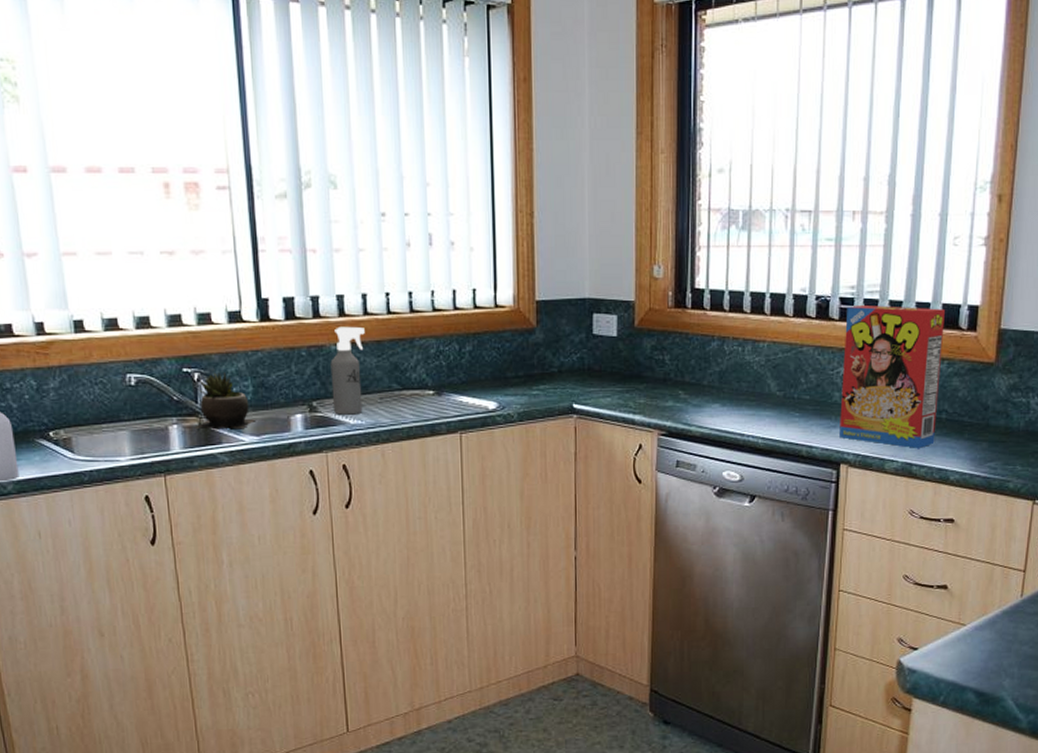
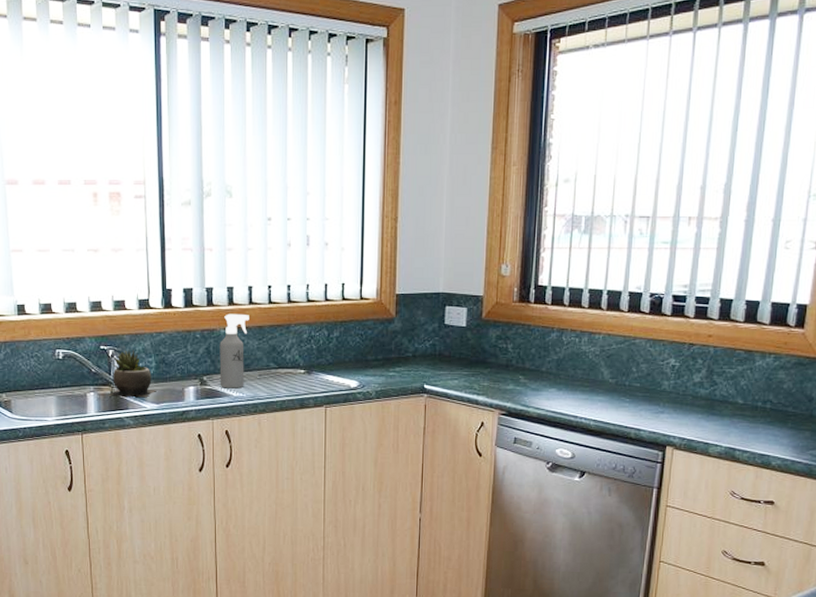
cereal box: present [839,305,945,448] -> none [667,303,774,435]

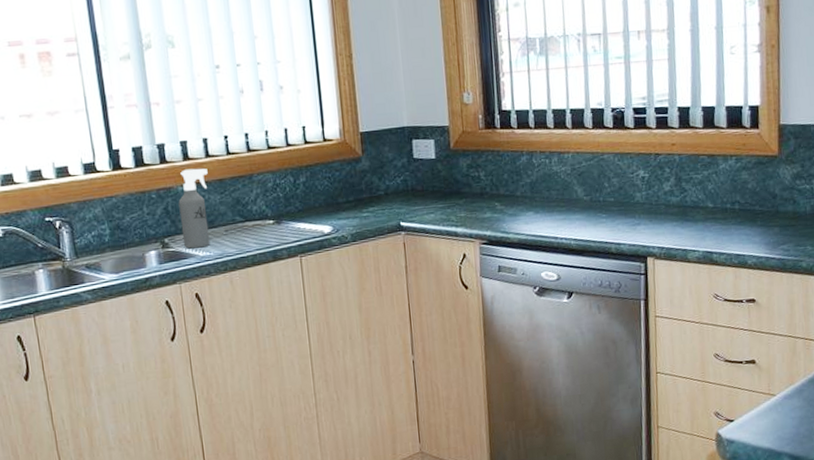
succulent plant: present [108,350,157,397] -> none [59,219,114,271]

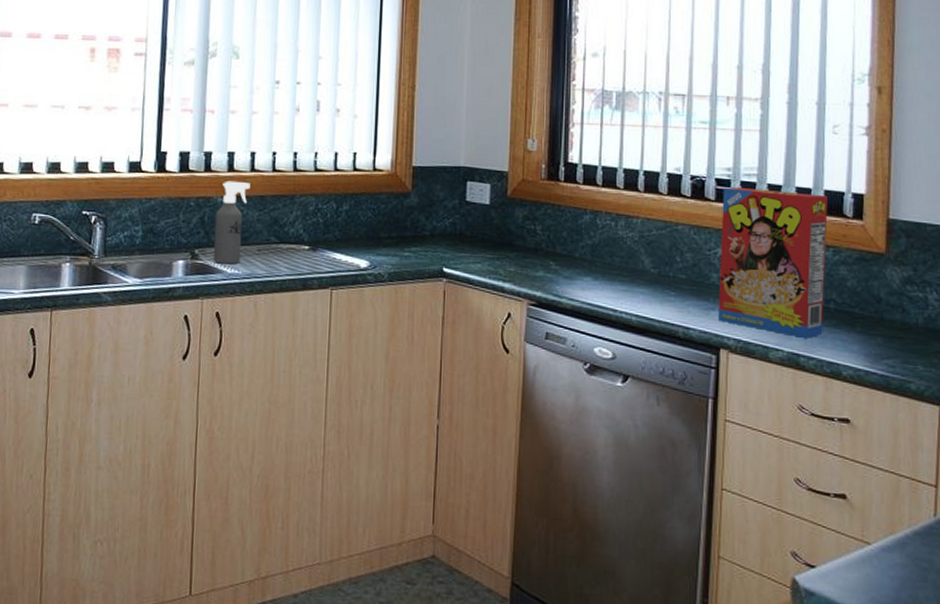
cereal box: none [640,111,731,238] -> present [718,187,828,338]

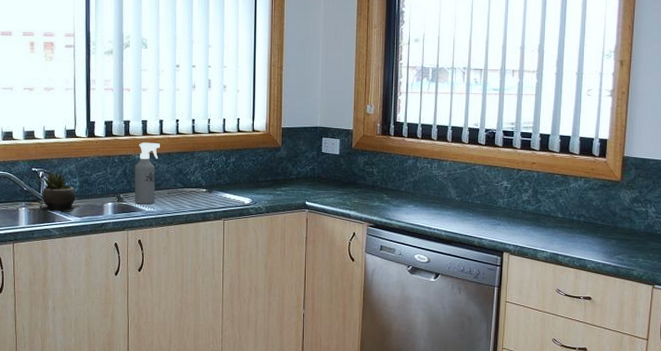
succulent plant: none [86,217,141,270] -> present [37,172,80,211]
cereal box: present [718,187,828,338] -> none [503,137,582,242]

